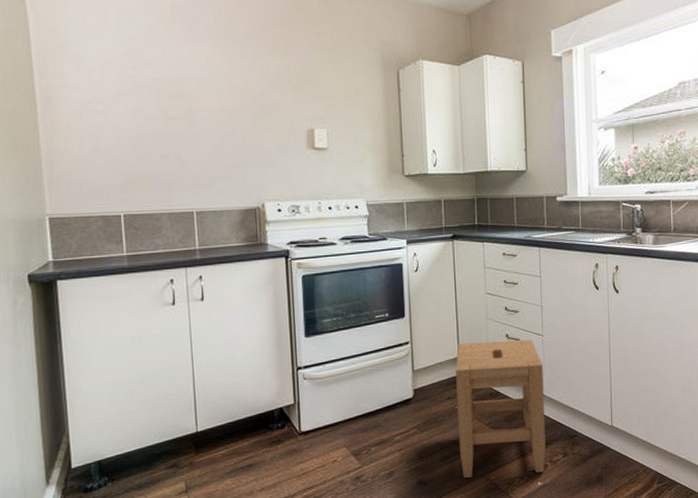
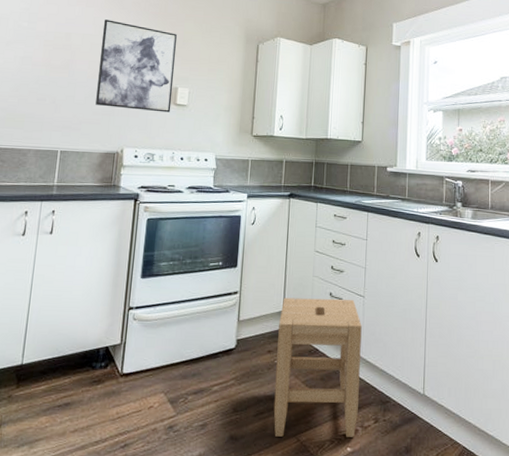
wall art: none [218,57,310,159] -> present [95,19,178,113]

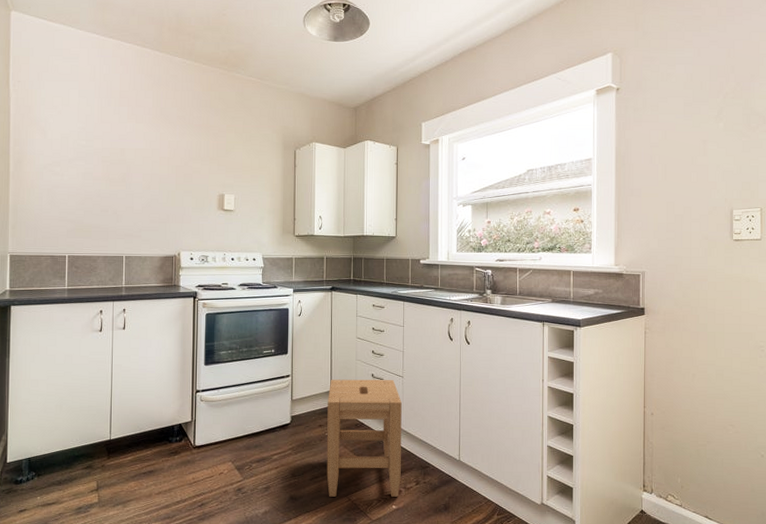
wall art: present [95,19,178,113] -> none [152,134,221,218]

